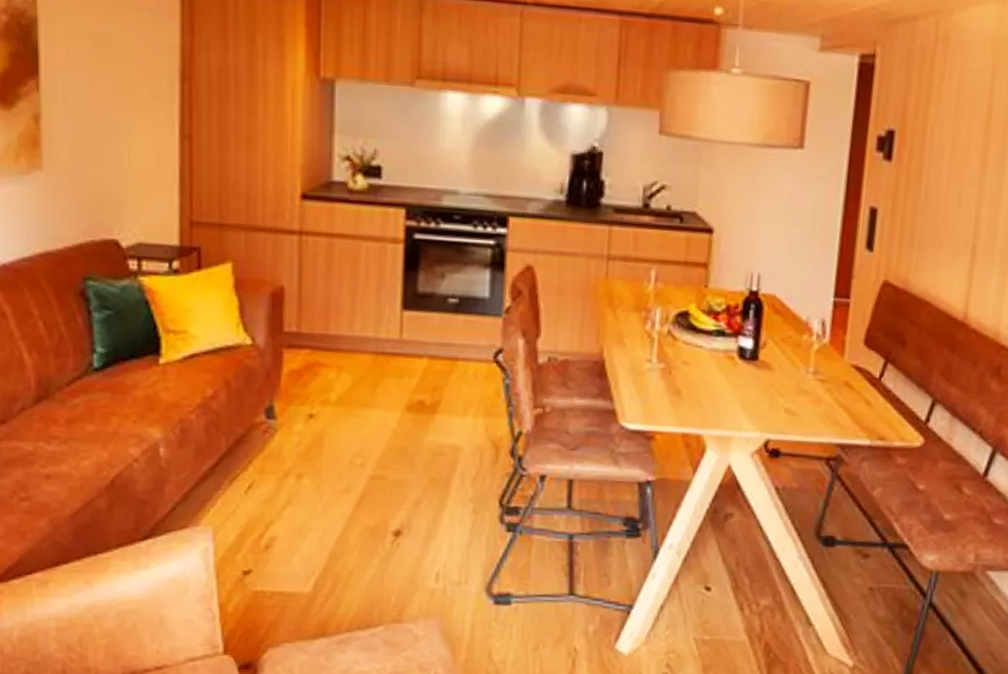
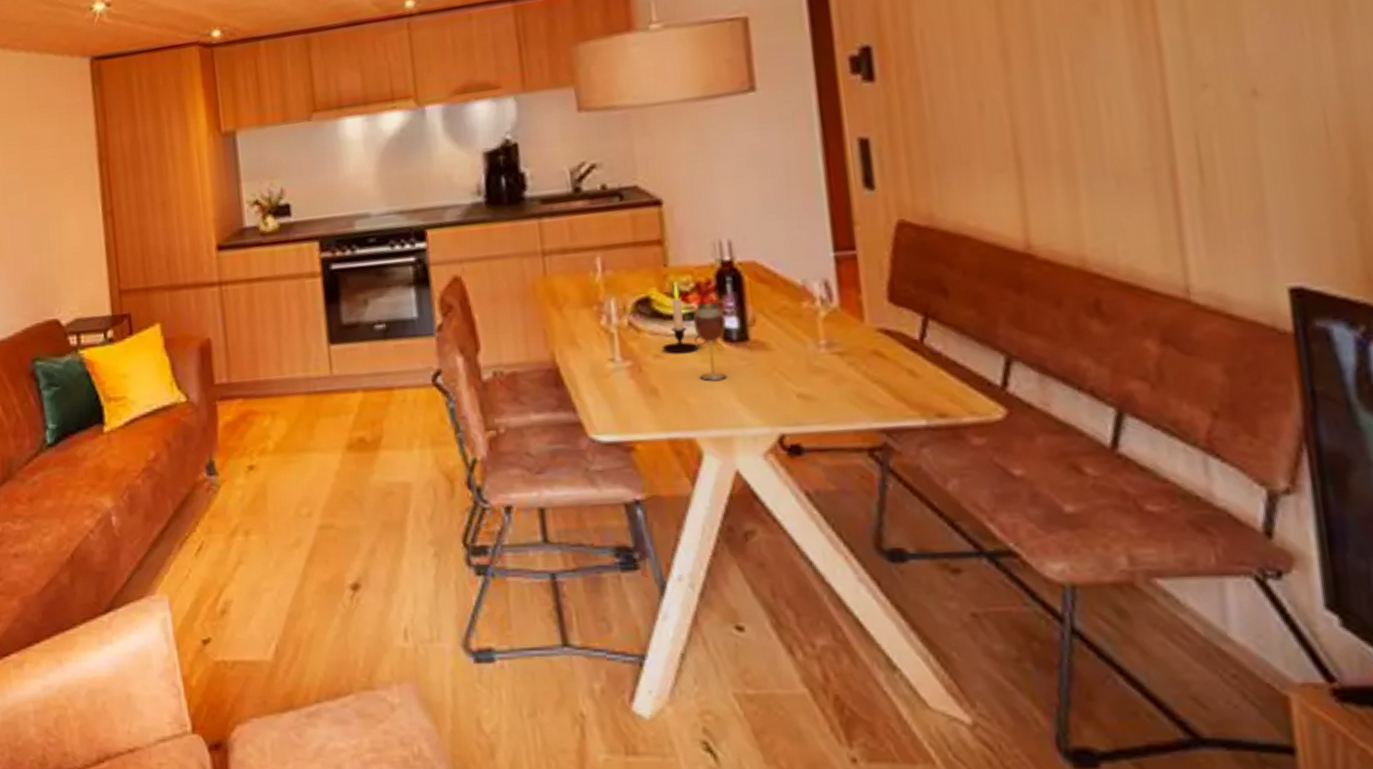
candle: none [690,302,726,363] -> present [662,282,707,353]
wineglass: none [715,323,744,389] -> present [692,301,727,381]

